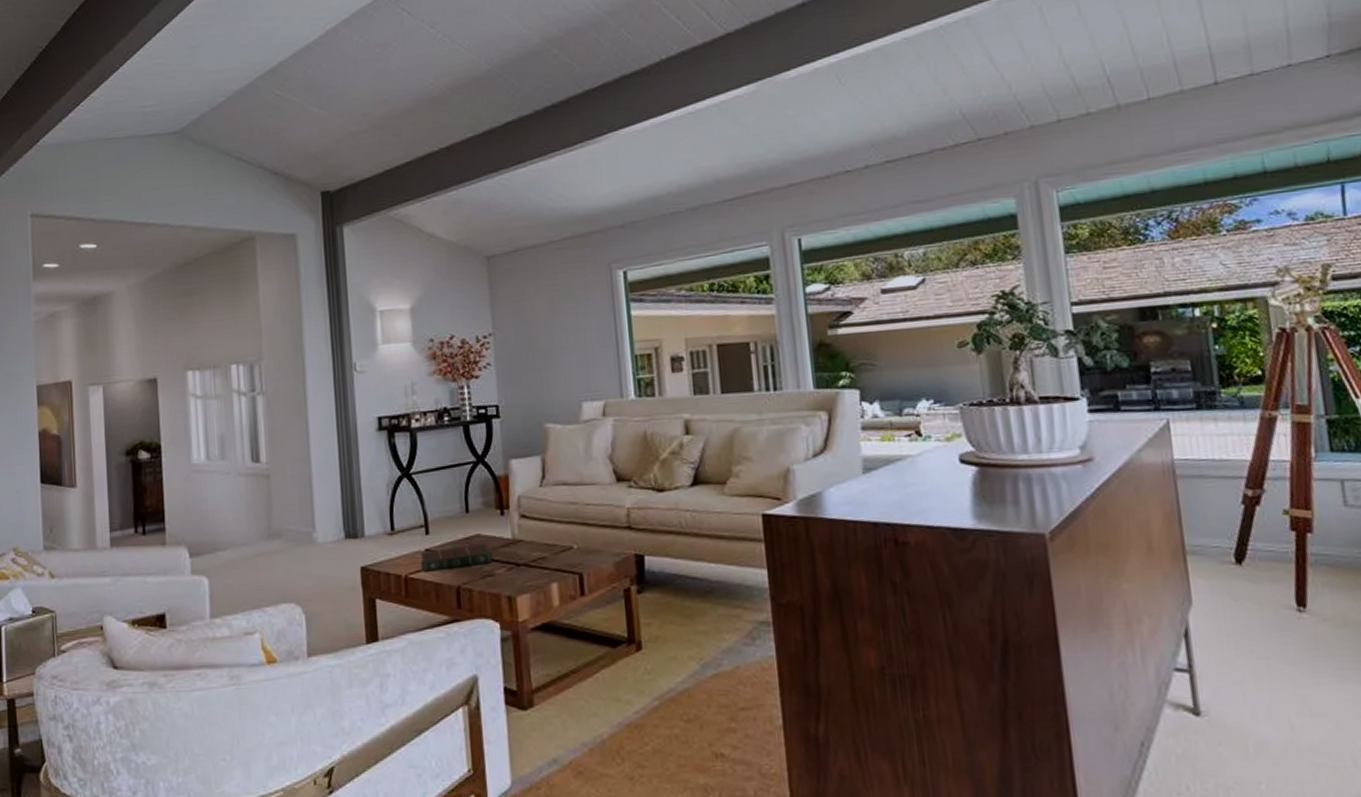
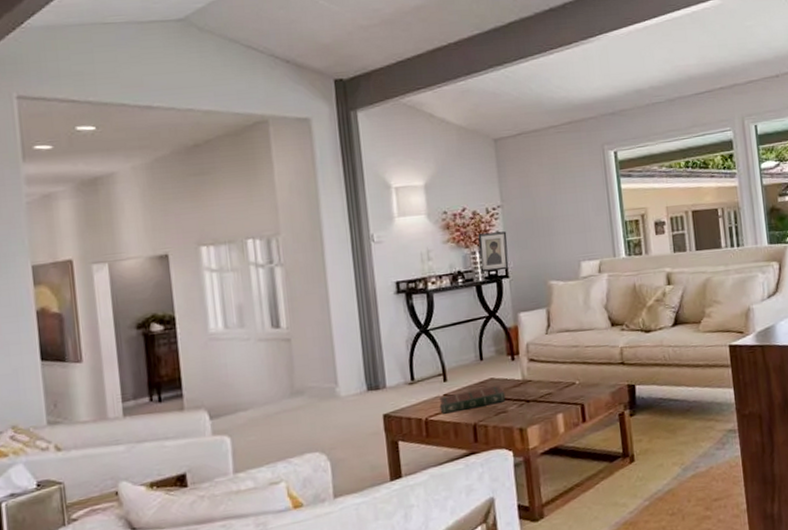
picture frame: none [466,363,500,411] -> present [478,231,509,273]

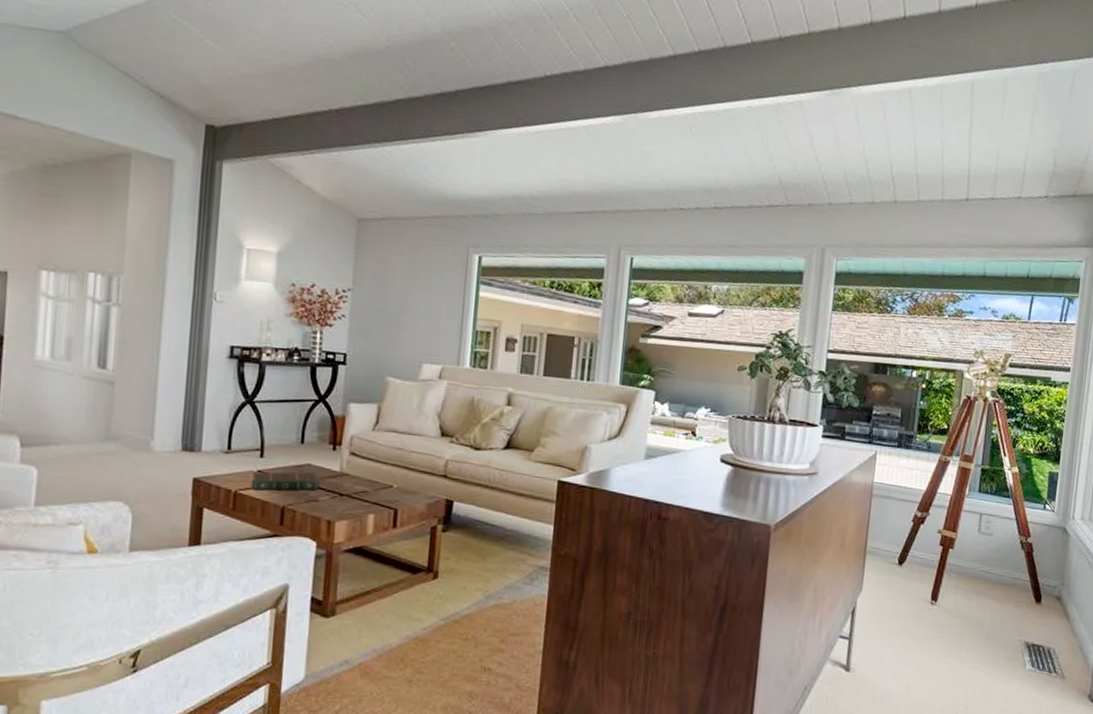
picture frame: present [478,231,509,273] -> none [318,314,353,356]

